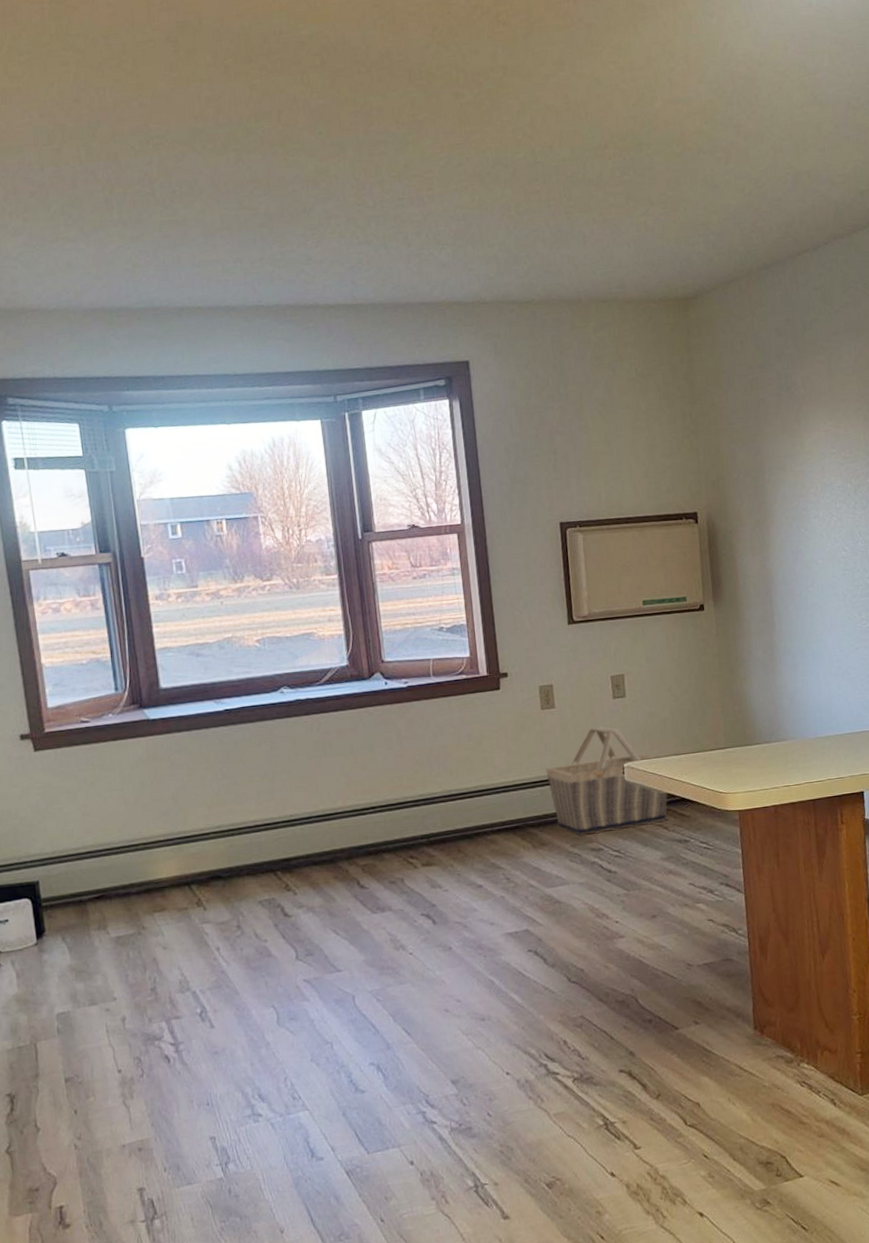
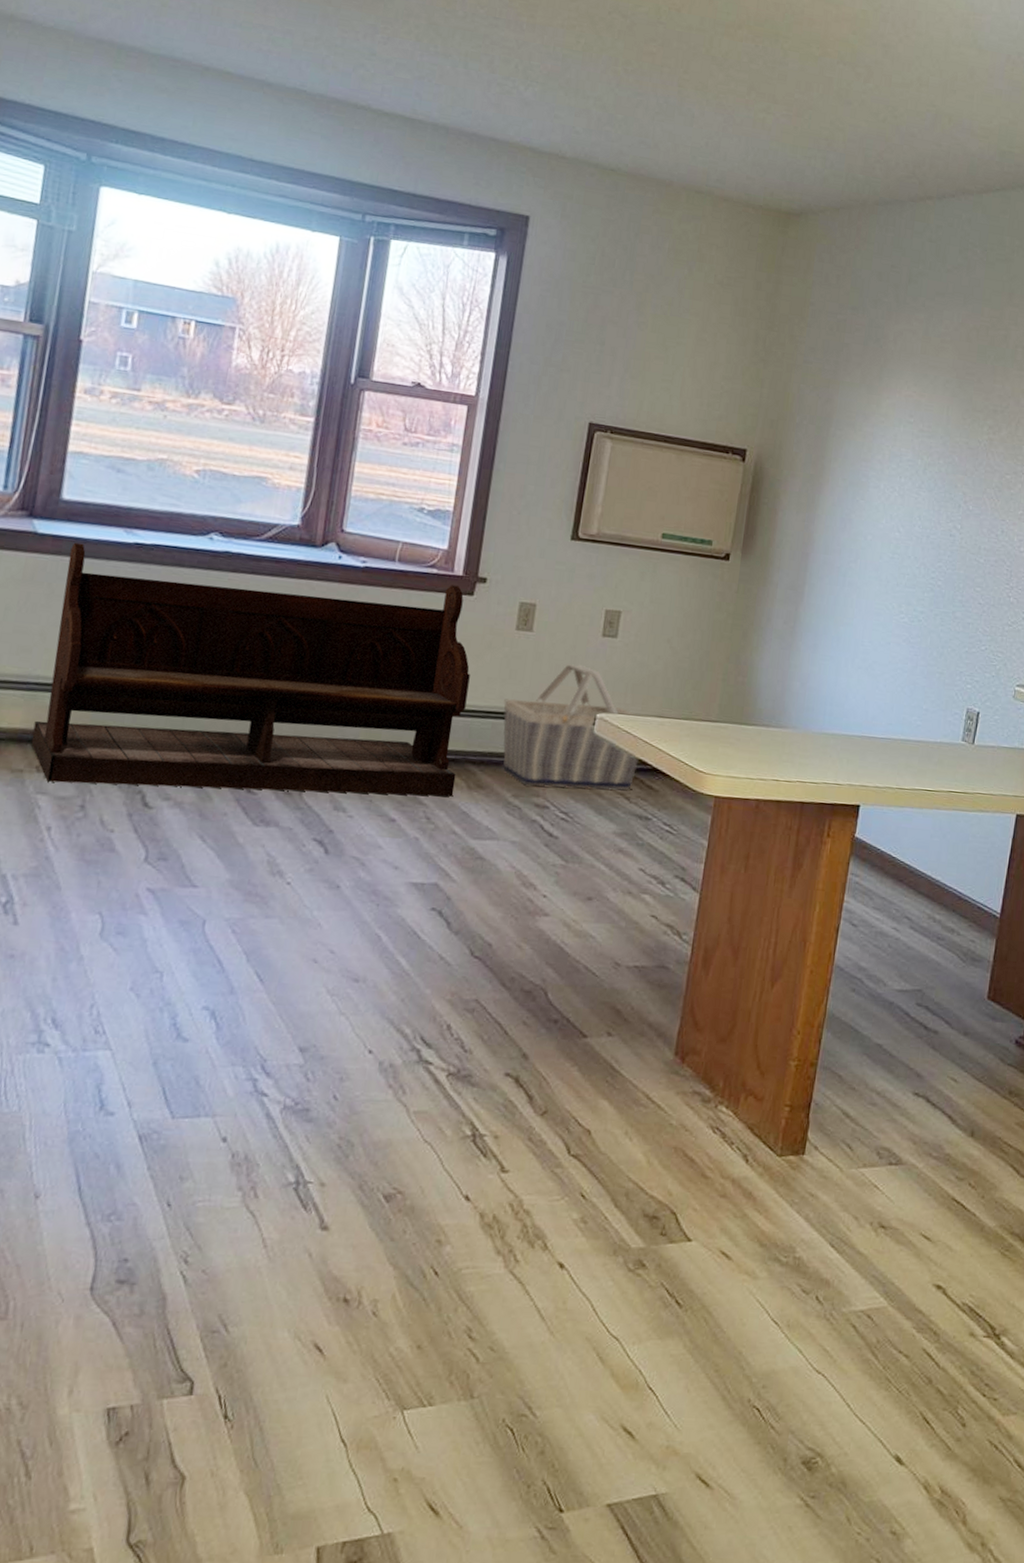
bench: none [177,684,524,912] -> present [30,542,470,797]

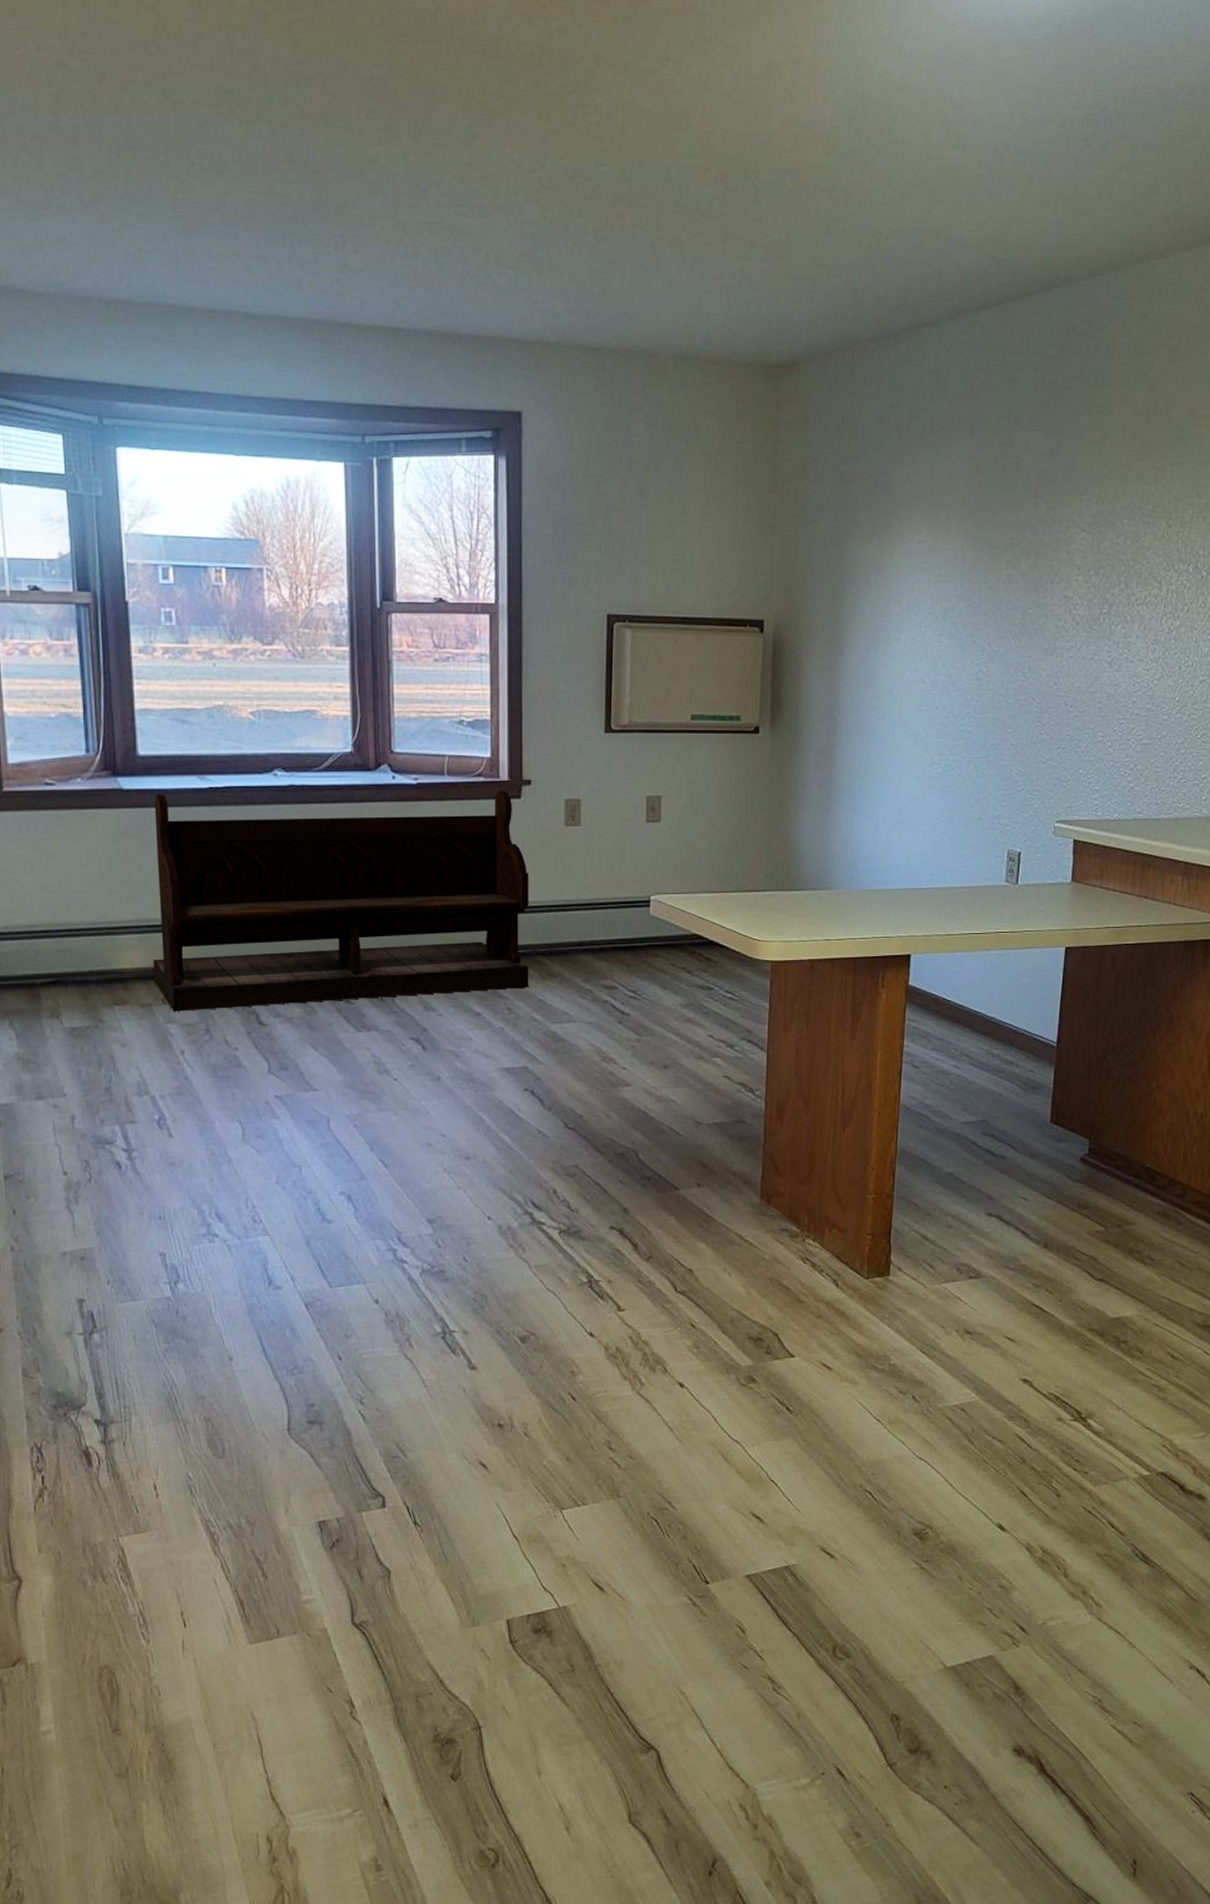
basket: present [502,663,639,791] -> none [563,851,695,970]

